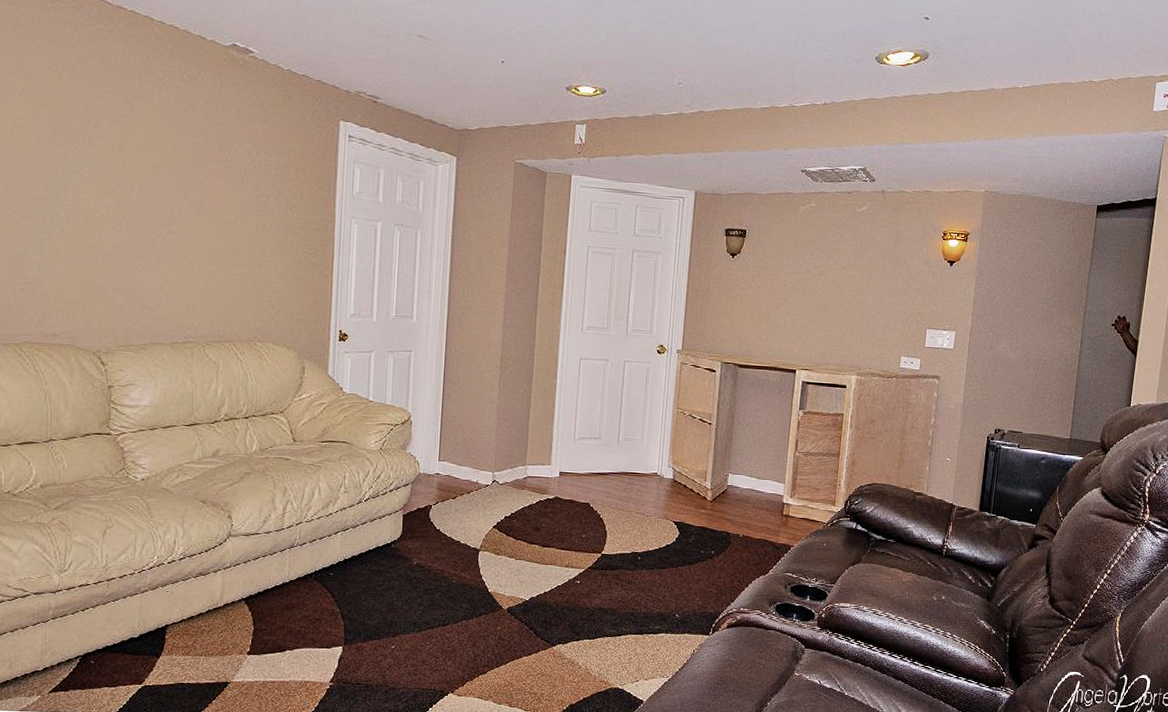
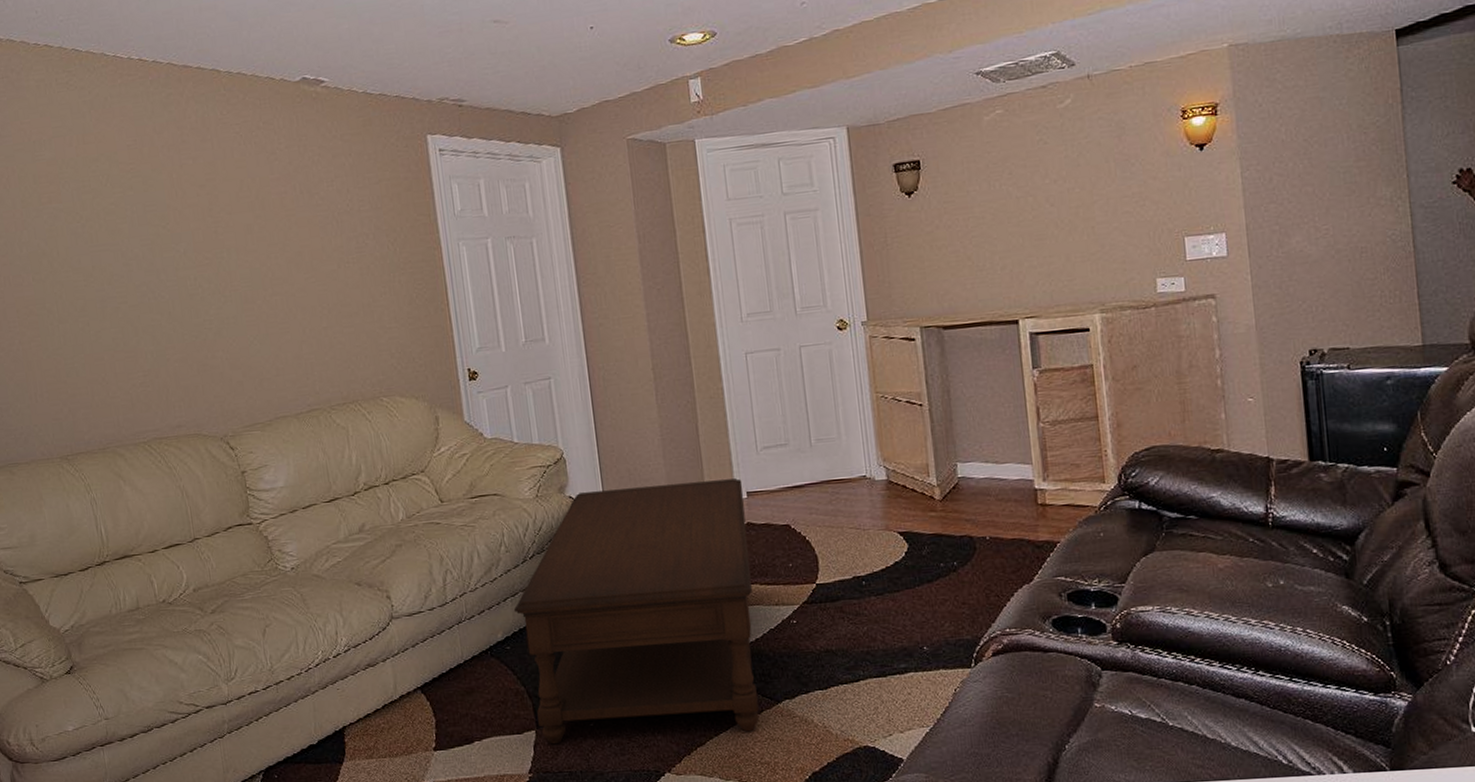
coffee table: none [342,452,558,667] -> present [513,478,760,745]

